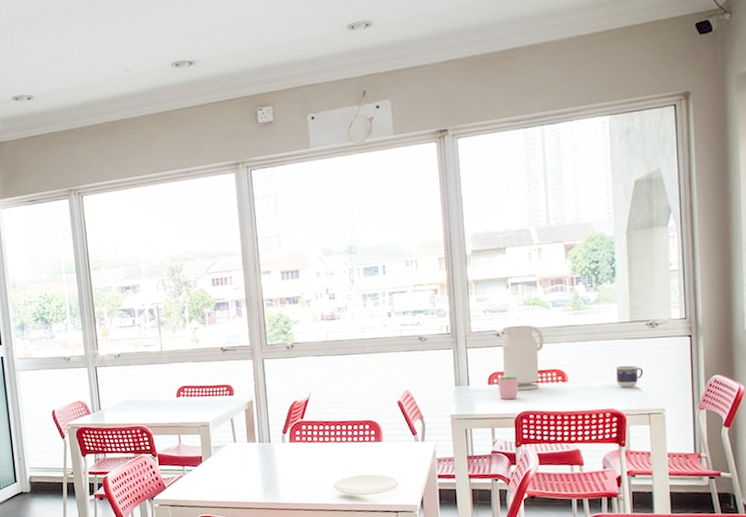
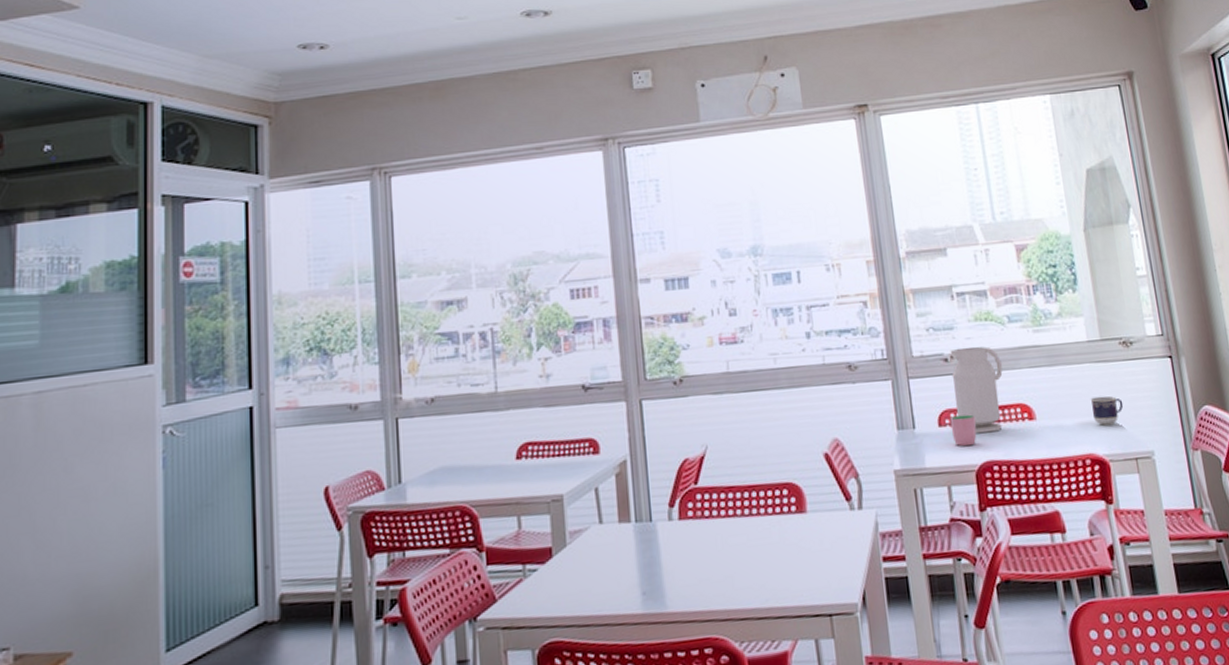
plate: present [333,474,399,496] -> none [741,561,832,595]

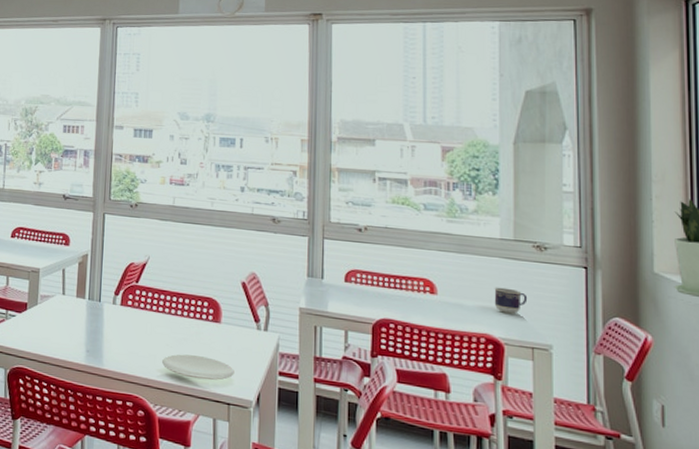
plate: none [741,561,832,595] -> present [161,354,235,381]
cup: present [949,414,977,447] -> none [355,276,380,304]
water jug: present [950,346,1003,434] -> none [362,222,412,297]

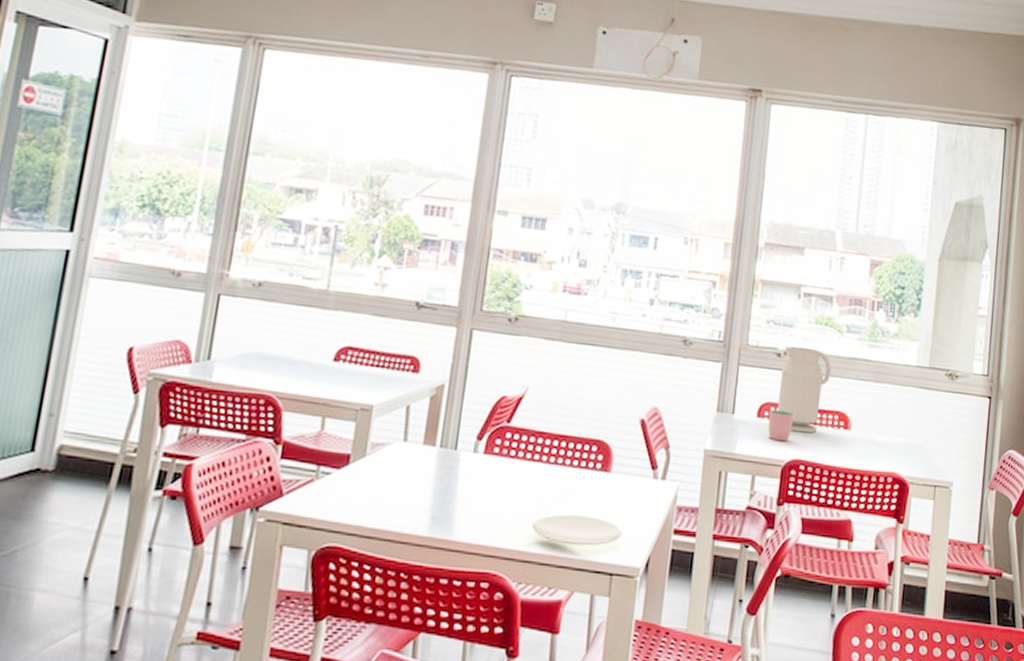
cup: none [355,276,380,304] -> present [767,410,795,442]
water jug: none [362,222,412,297] -> present [776,346,831,433]
cup: present [494,287,528,314] -> none [904,420,936,450]

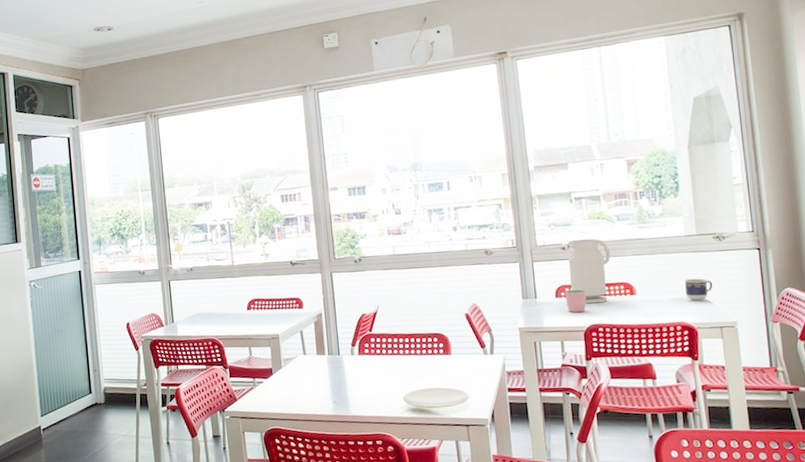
cup: none [904,420,936,450] -> present [684,278,713,301]

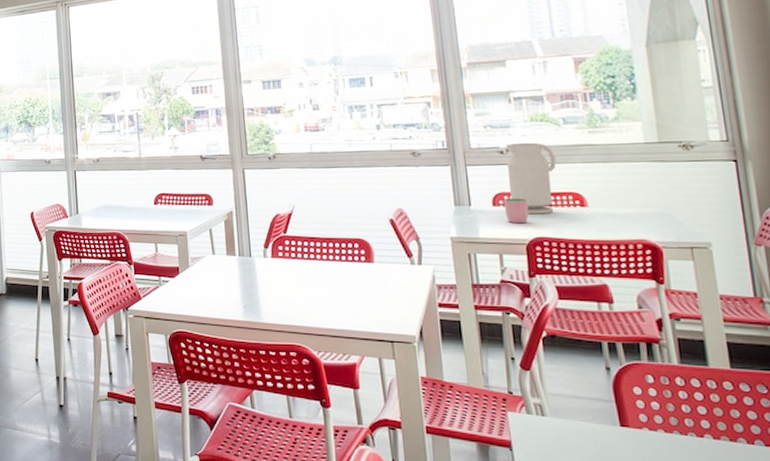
plate: present [402,387,469,409] -> none [319,298,394,321]
cup: present [684,278,713,301] -> none [644,191,681,217]

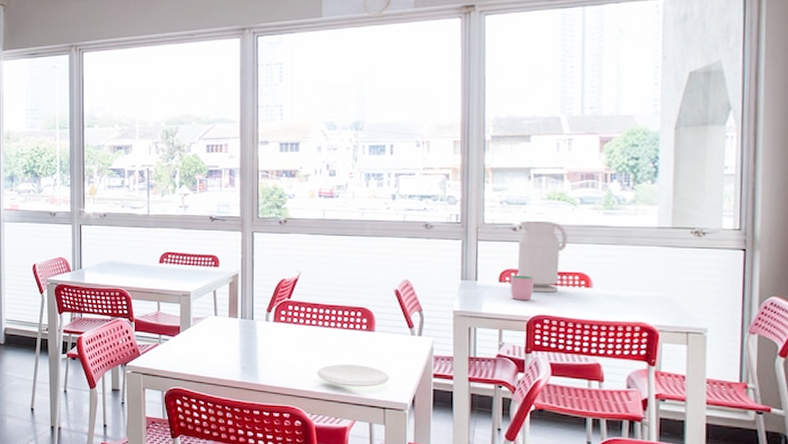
plate: none [319,298,394,321] -> present [316,364,389,387]

